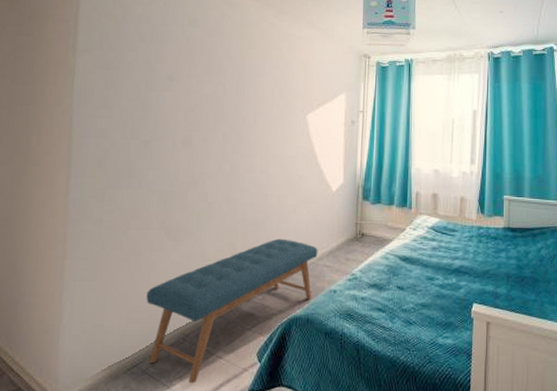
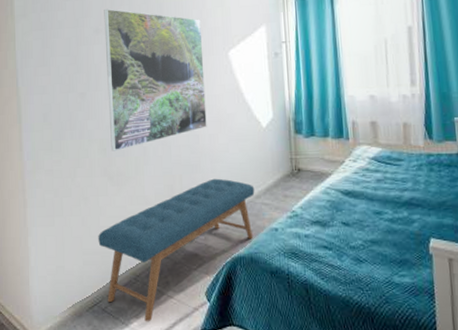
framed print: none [172,56,283,205] -> present [104,8,207,151]

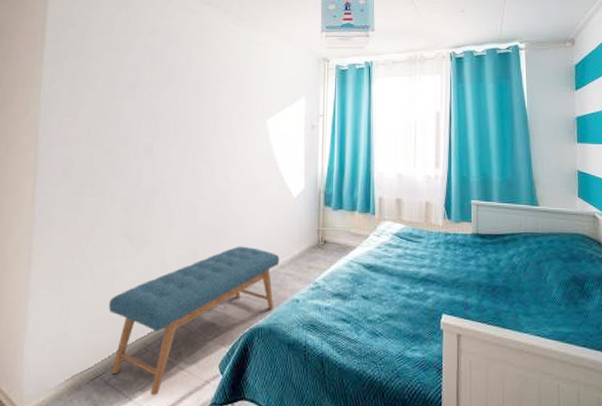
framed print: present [104,8,207,151] -> none [134,64,243,212]

